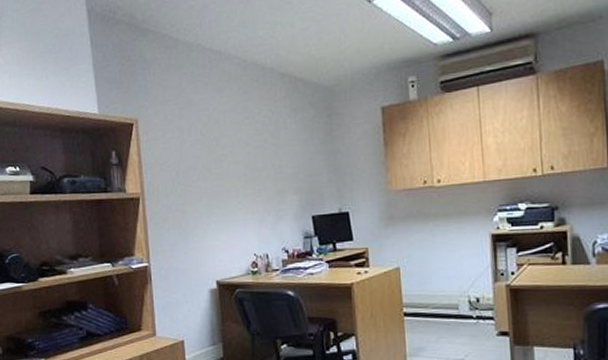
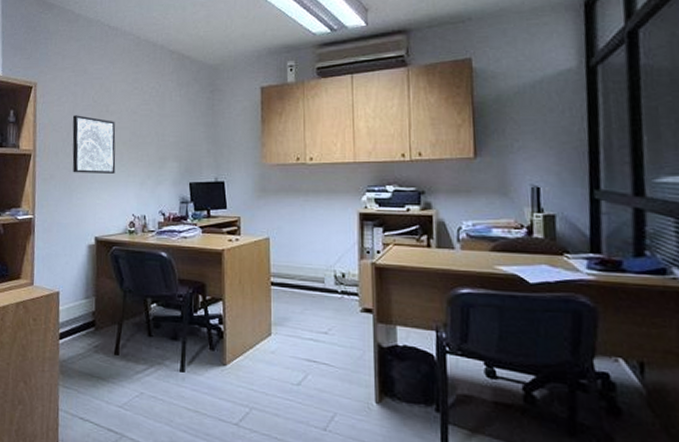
wall art: none [181,151,232,215] -> present [72,115,116,173]

